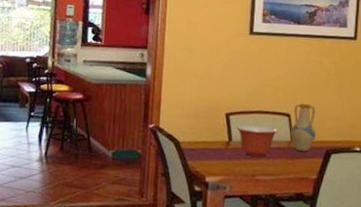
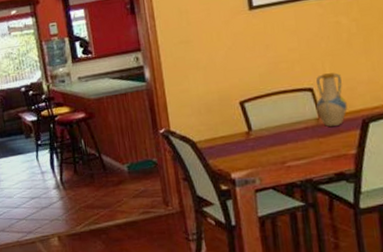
mixing bowl: present [236,125,278,157] -> none [254,107,302,143]

